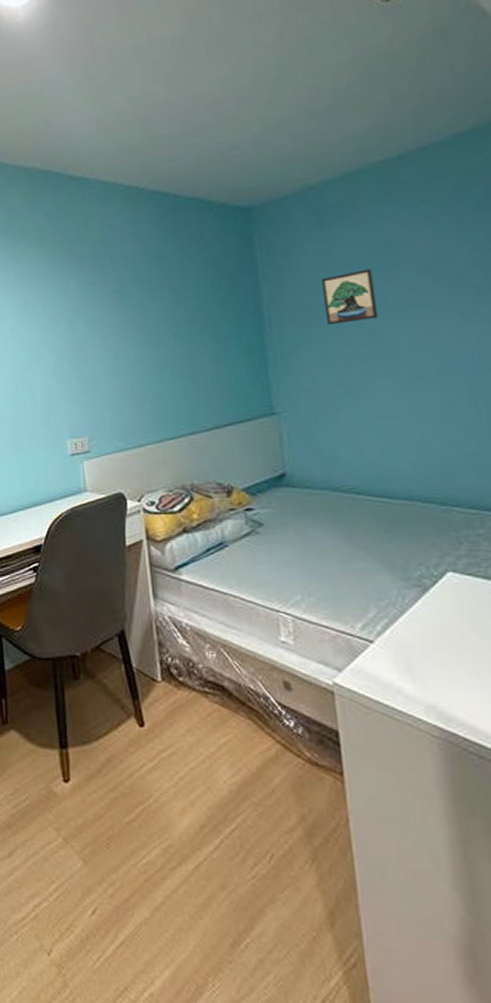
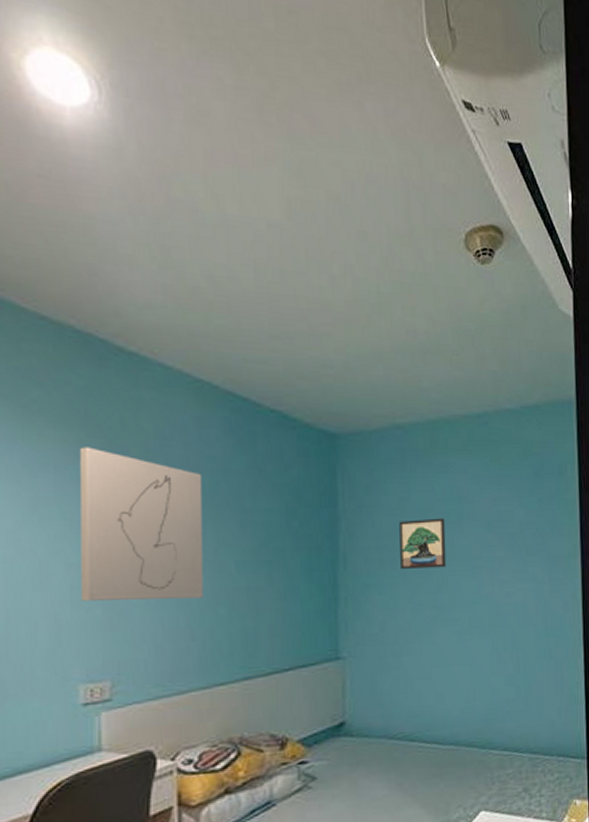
wall art: none [51,256,150,375] -> present [81,447,203,601]

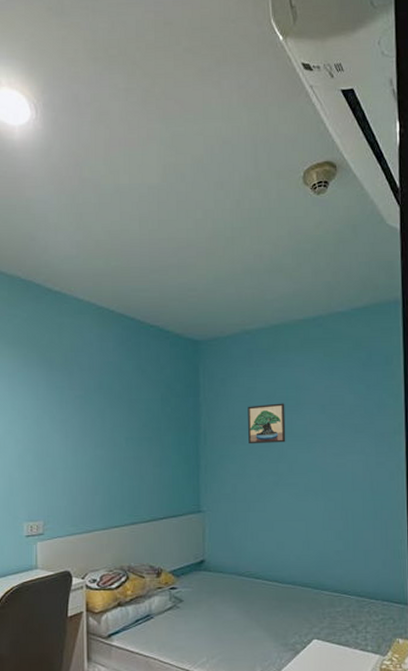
wall art: present [81,447,203,601] -> none [25,359,103,466]

